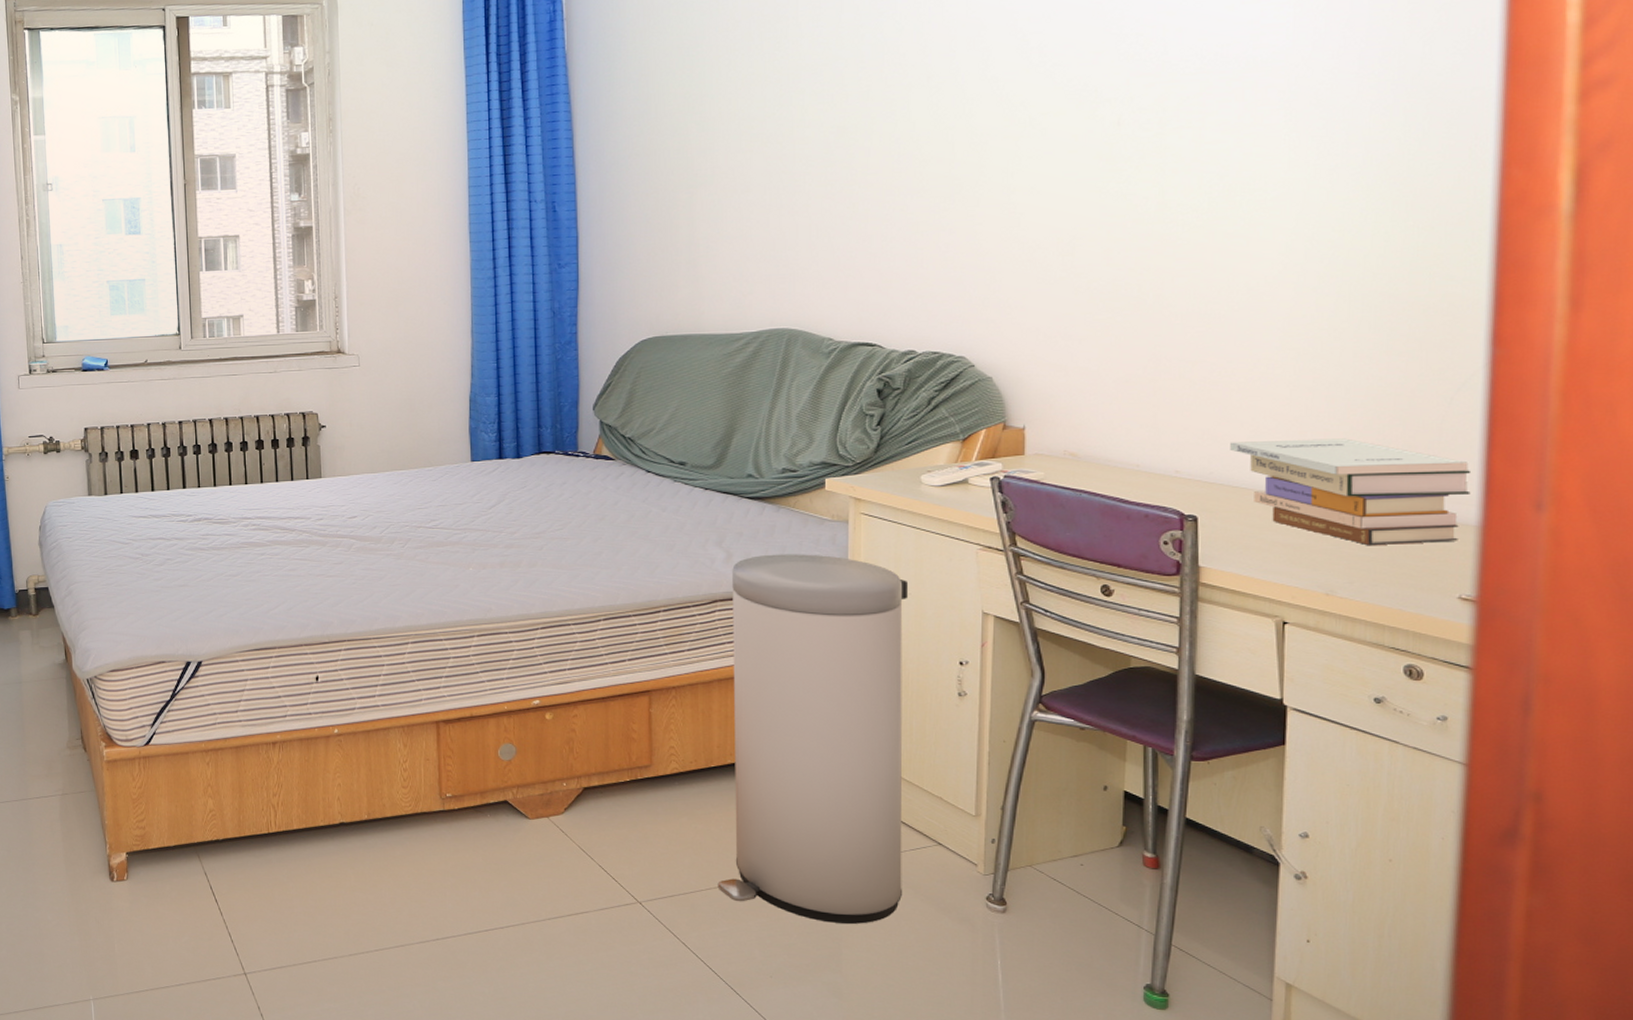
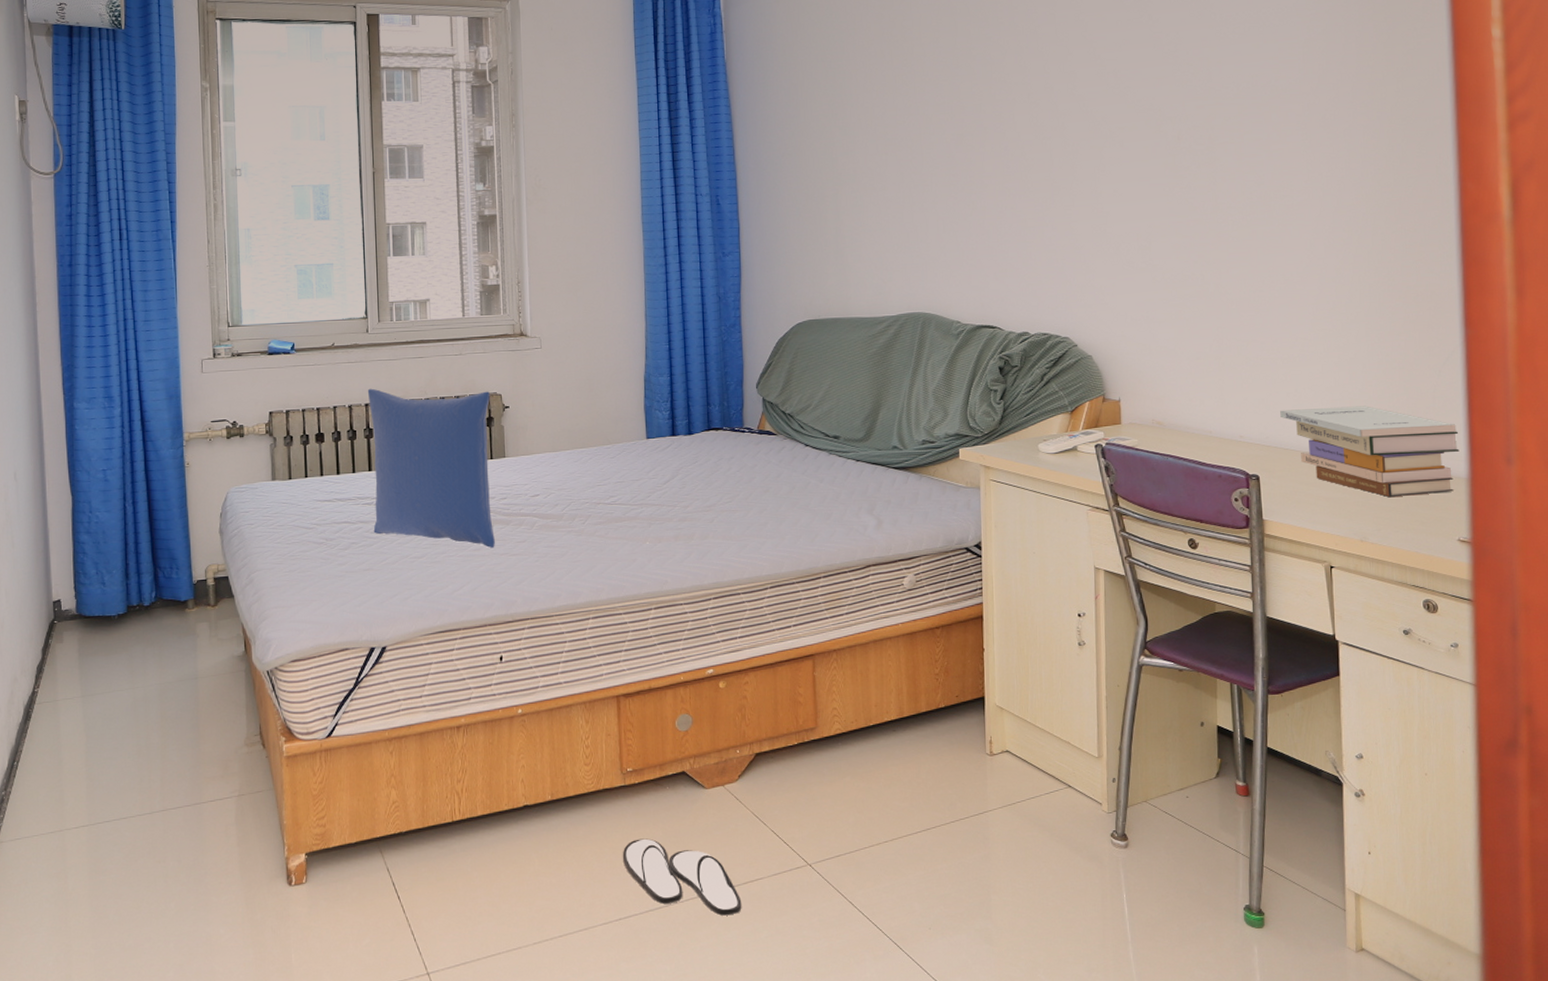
pillow: none [180,406,311,568] -> present [367,388,495,548]
slippers: none [440,863,566,945] -> present [622,838,742,916]
pedal bin: present [717,554,909,924] -> none [879,519,1040,870]

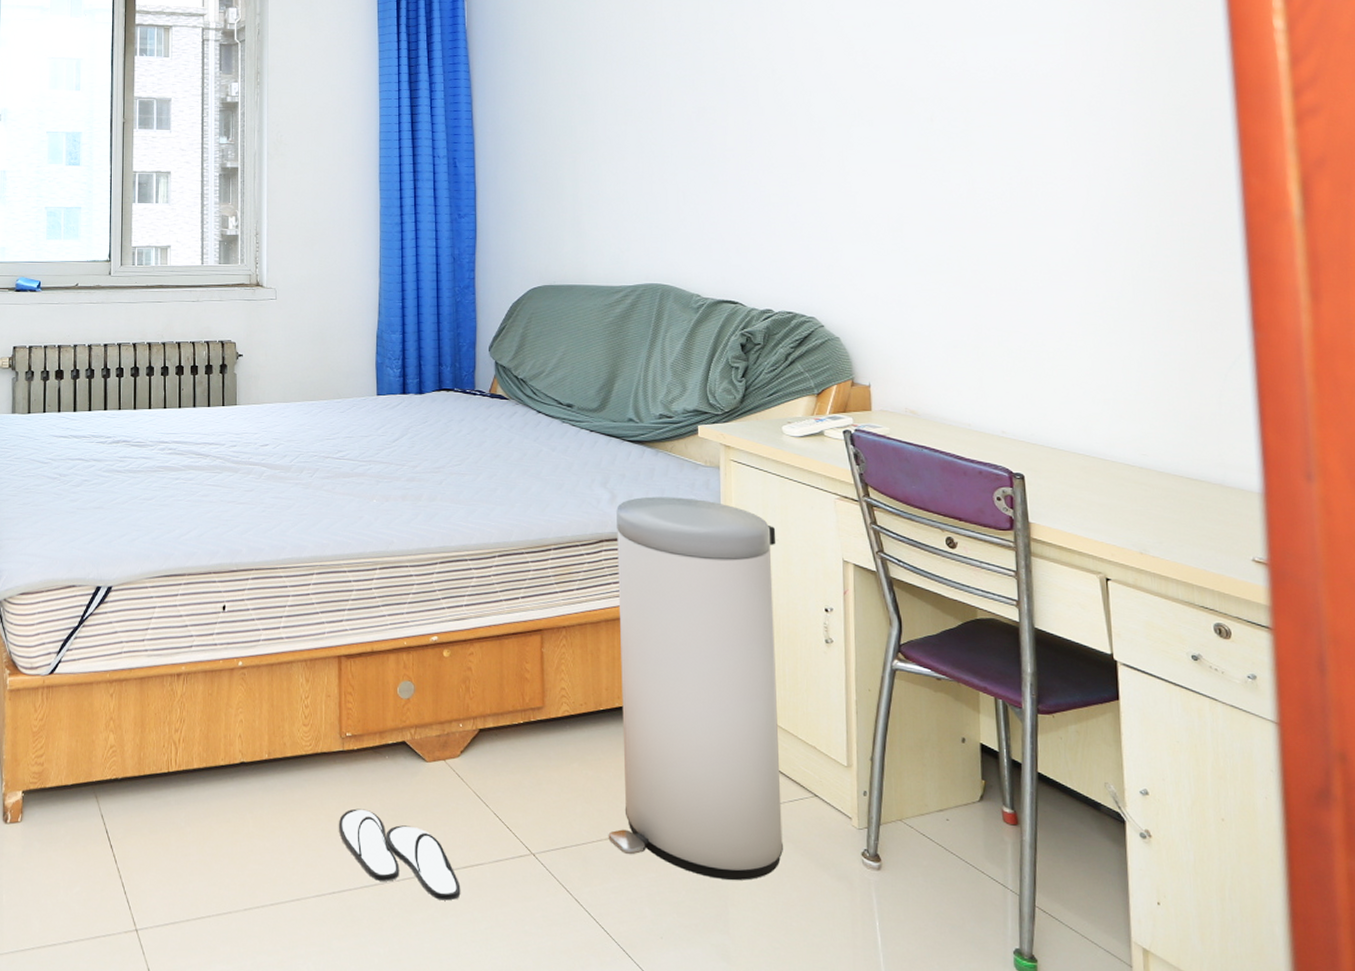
pillow: present [367,388,495,548] -> none [105,329,224,494]
pedal bin: none [879,519,1040,870] -> present [608,496,783,880]
books: present [1280,406,1460,498] -> none [1046,406,1251,508]

